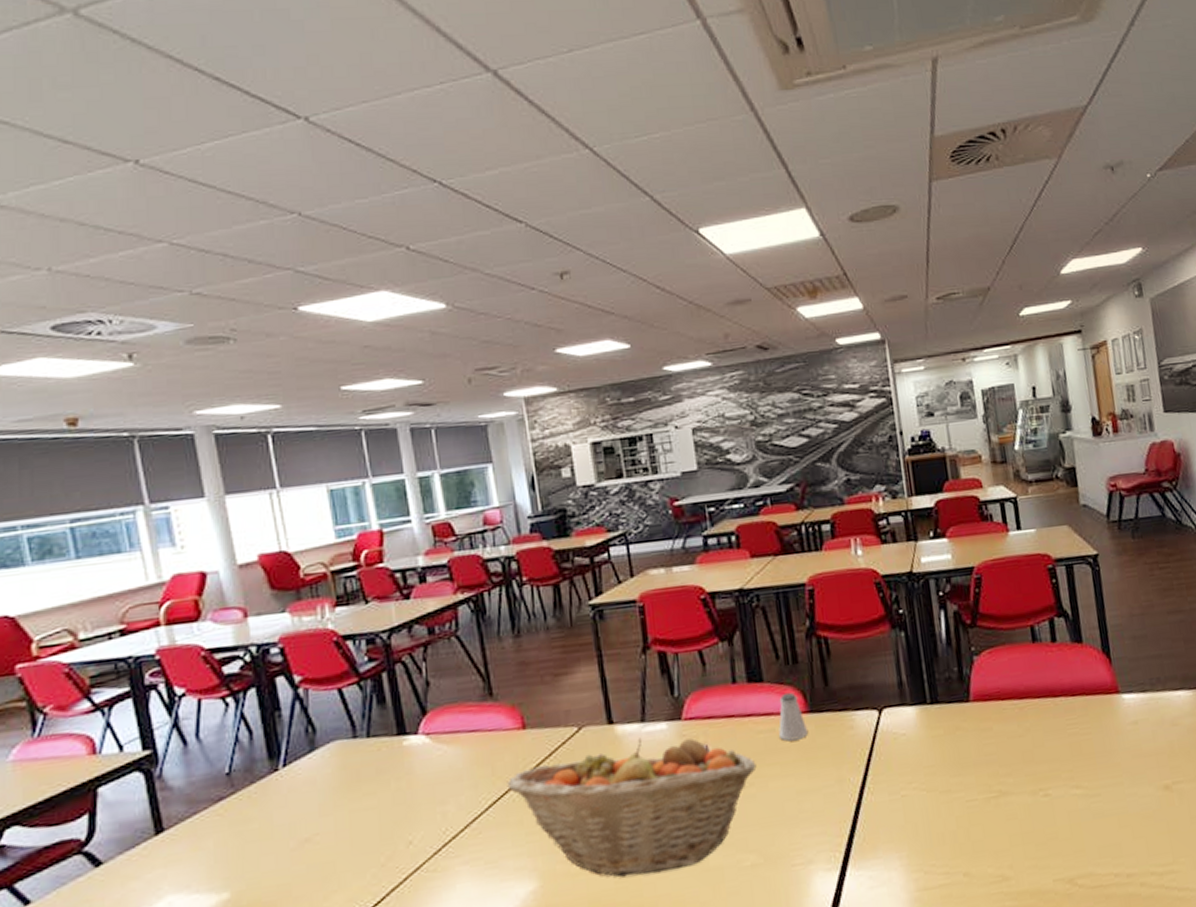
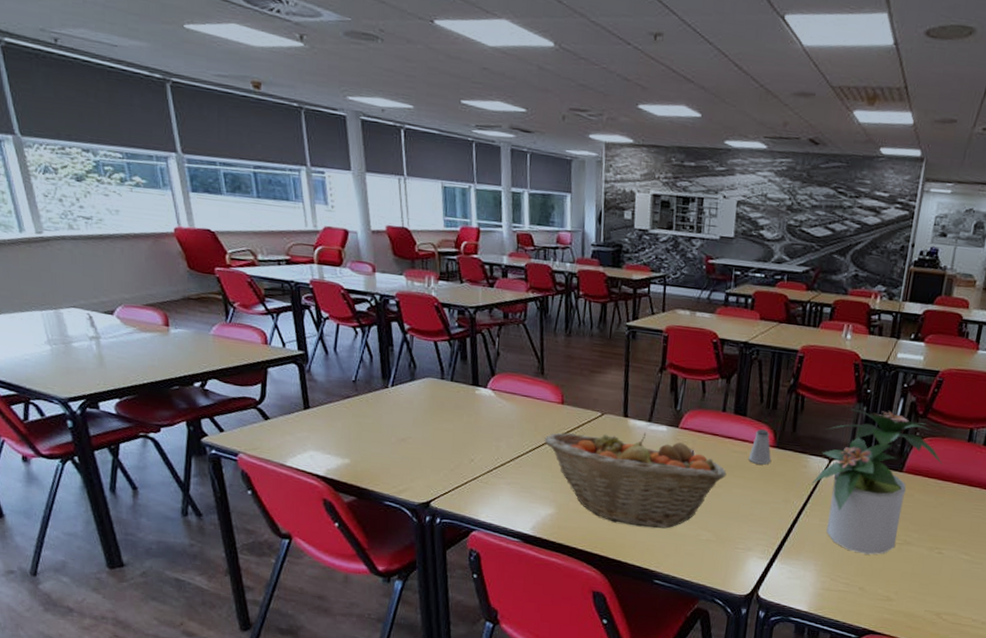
potted plant: none [864,629,1014,826] -> present [810,408,943,555]

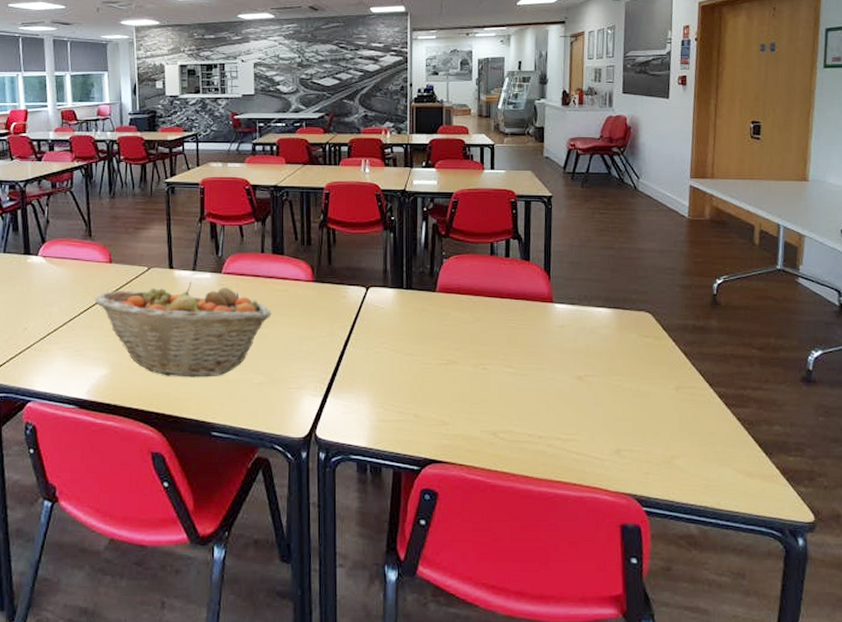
saltshaker: present [748,428,771,465] -> none [290,265,311,300]
potted plant: present [810,408,943,555] -> none [352,234,472,379]

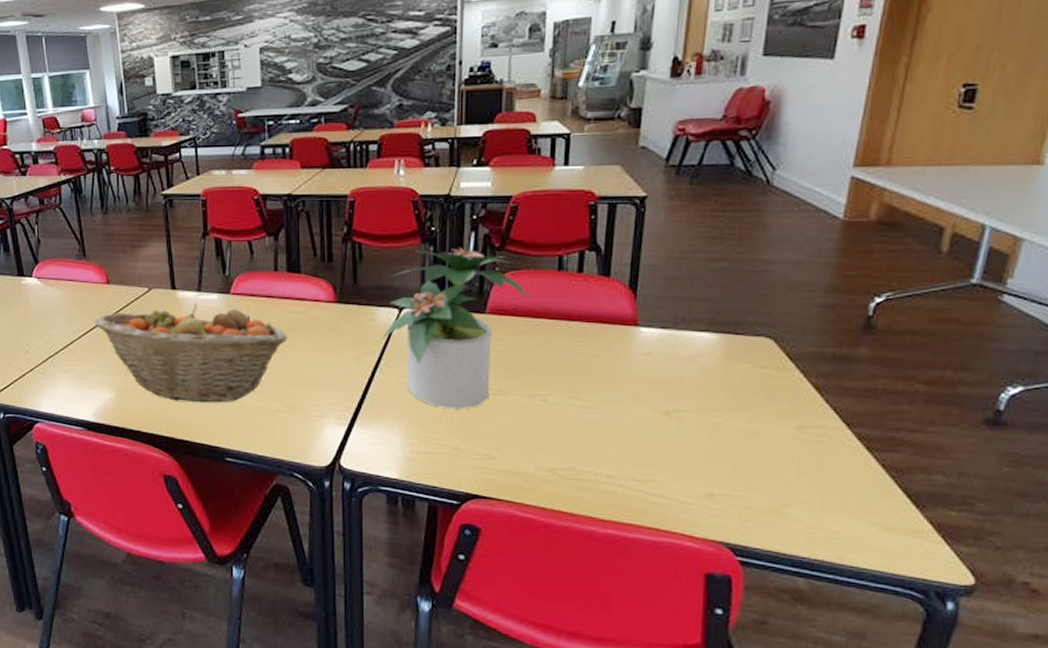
potted plant: none [352,234,472,379] -> present [382,247,532,410]

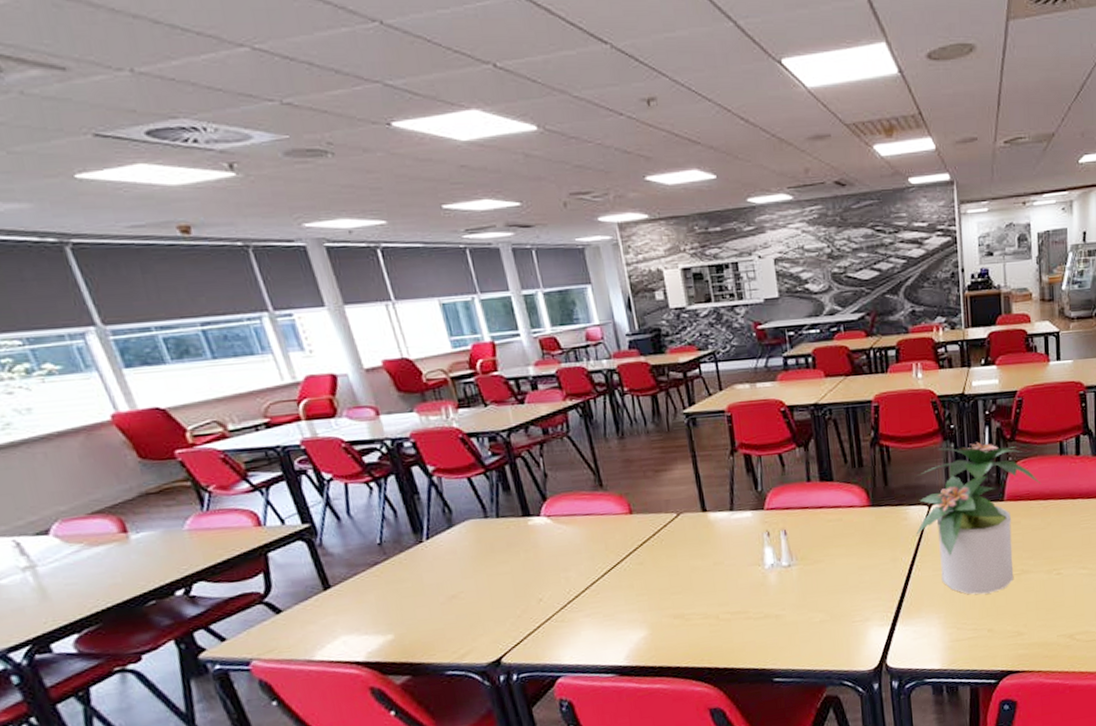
fruit basket: present [94,303,288,403] -> none [618,523,826,628]

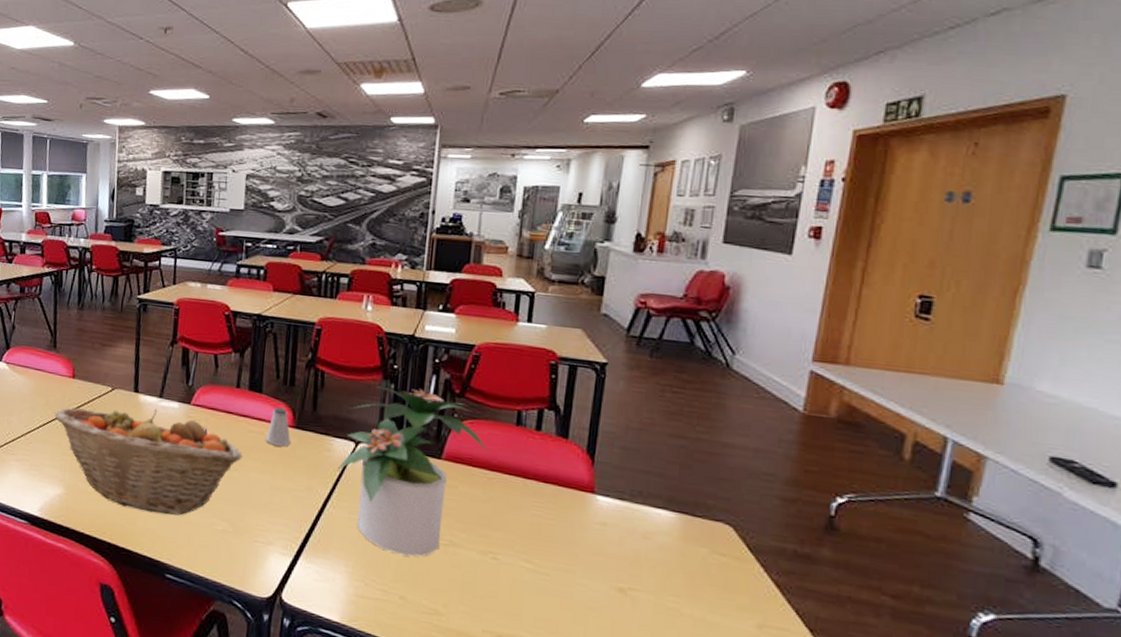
fruit basket: none [618,523,826,628] -> present [54,408,243,516]
saltshaker: none [844,489,869,529] -> present [265,406,290,447]

